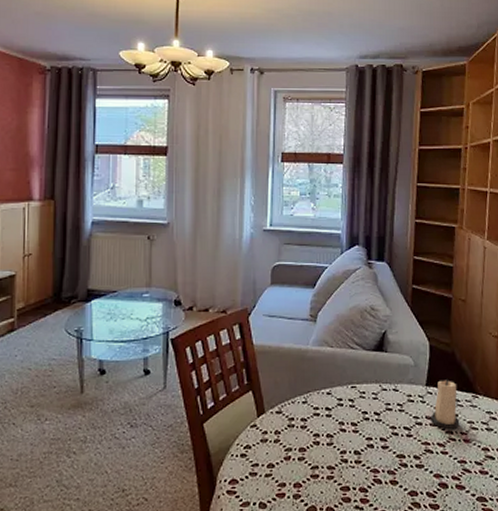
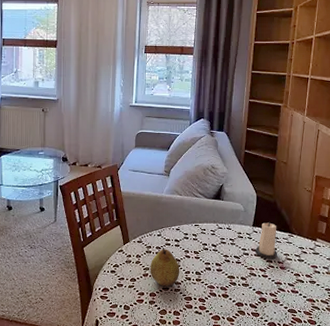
fruit: none [293,418,334,474] -> present [150,247,180,287]

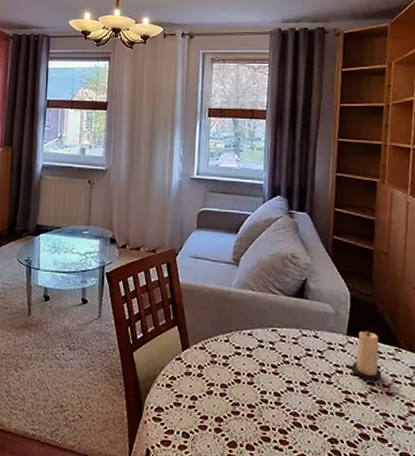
fruit: present [150,247,180,287] -> none [215,357,254,410]

